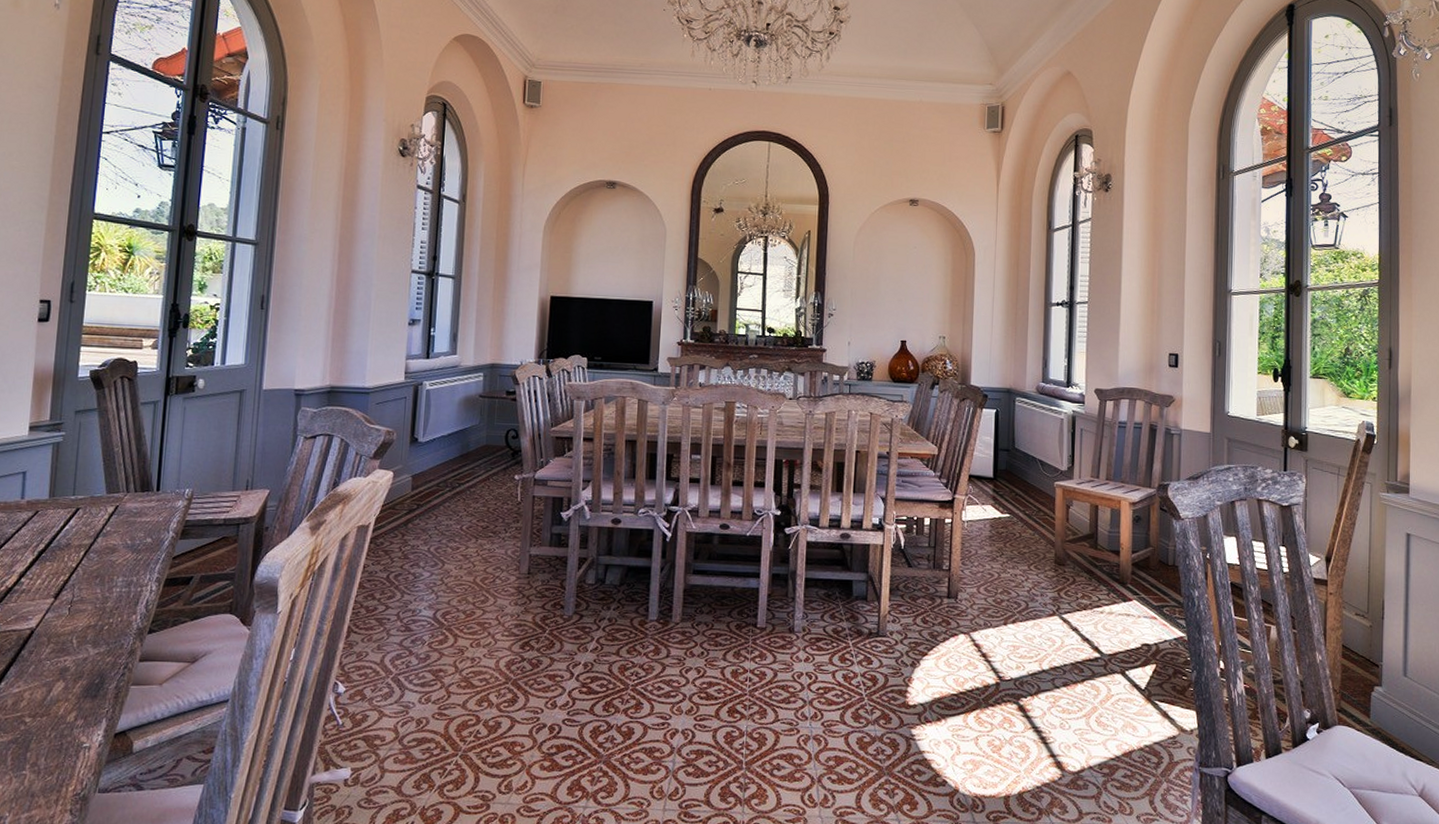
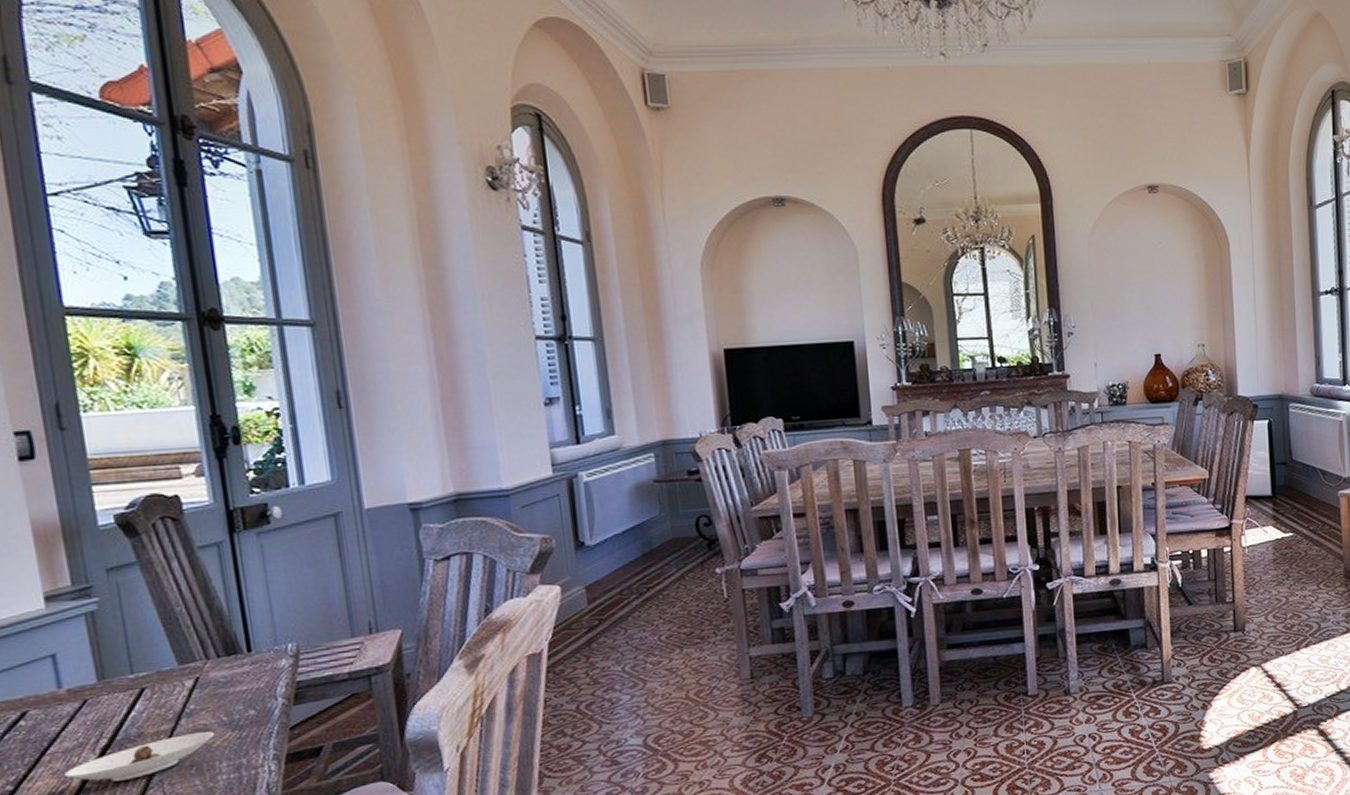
saucer: none [9,550,120,580] -> present [65,731,215,782]

